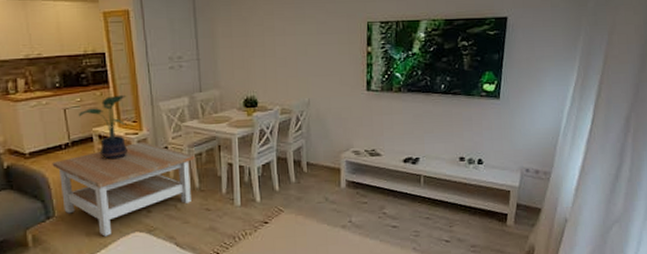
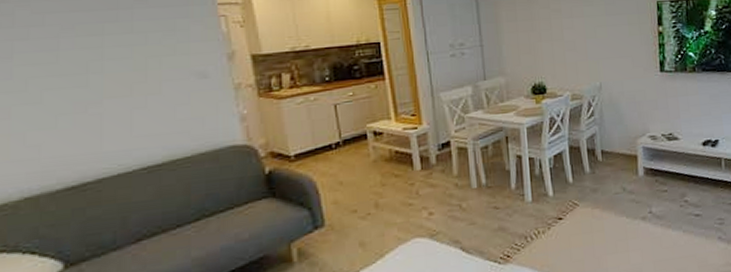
coffee table: present [52,141,195,237] -> none [321,136,481,245]
potted plant: present [79,94,128,160] -> none [351,86,406,159]

